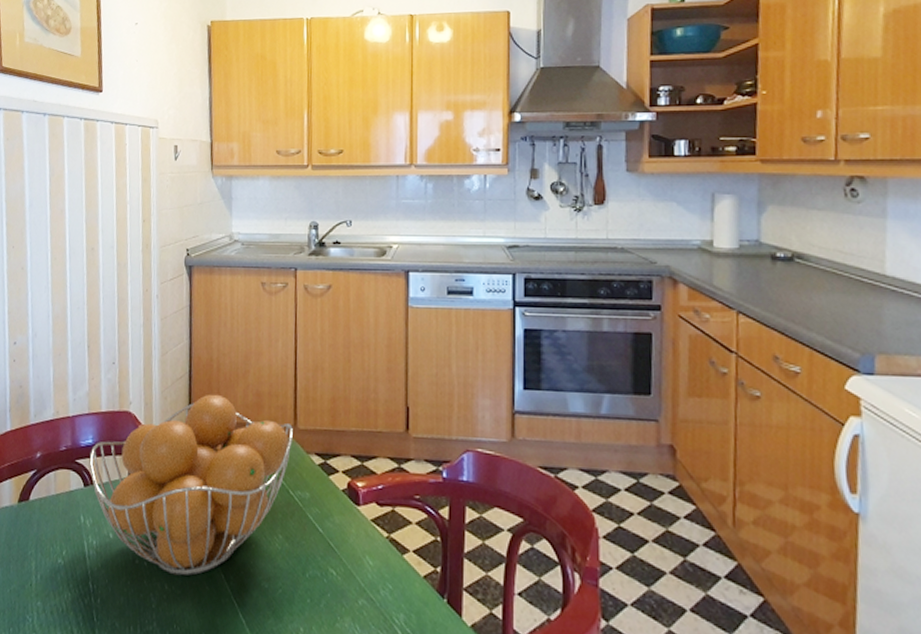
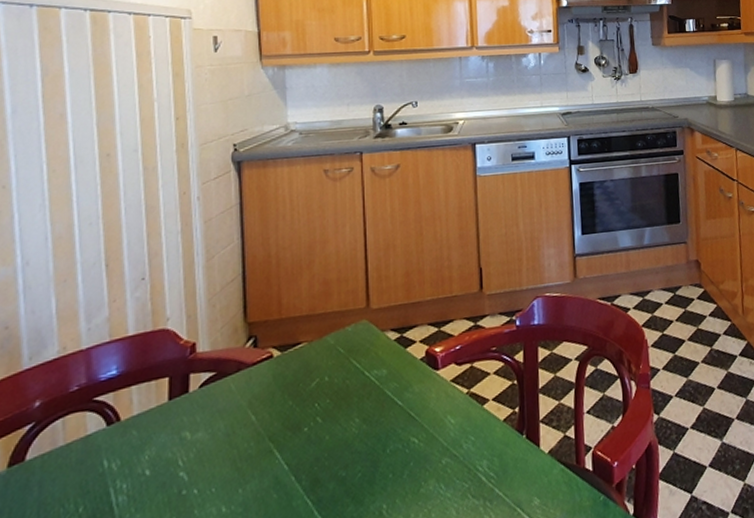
fruit basket: present [89,394,293,576] -> none [113,290,366,494]

